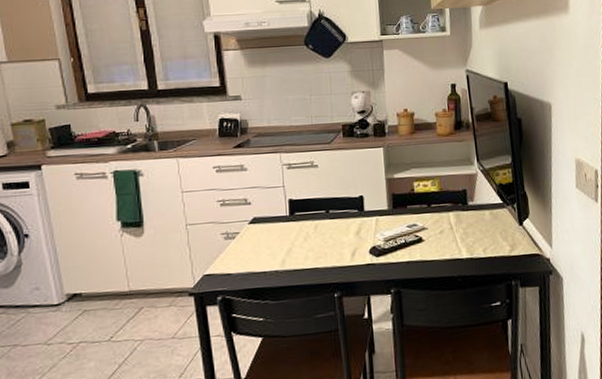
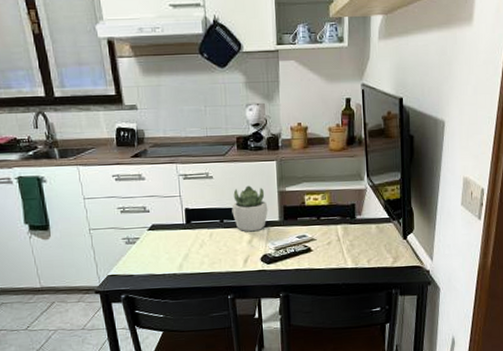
succulent plant: none [338,173,376,223] -> present [231,185,268,232]

